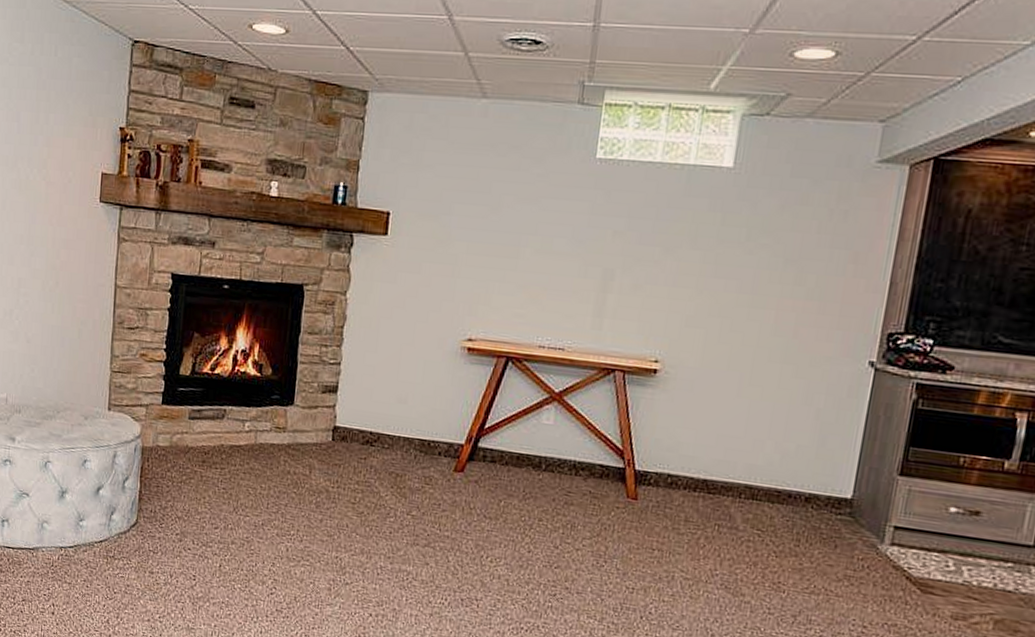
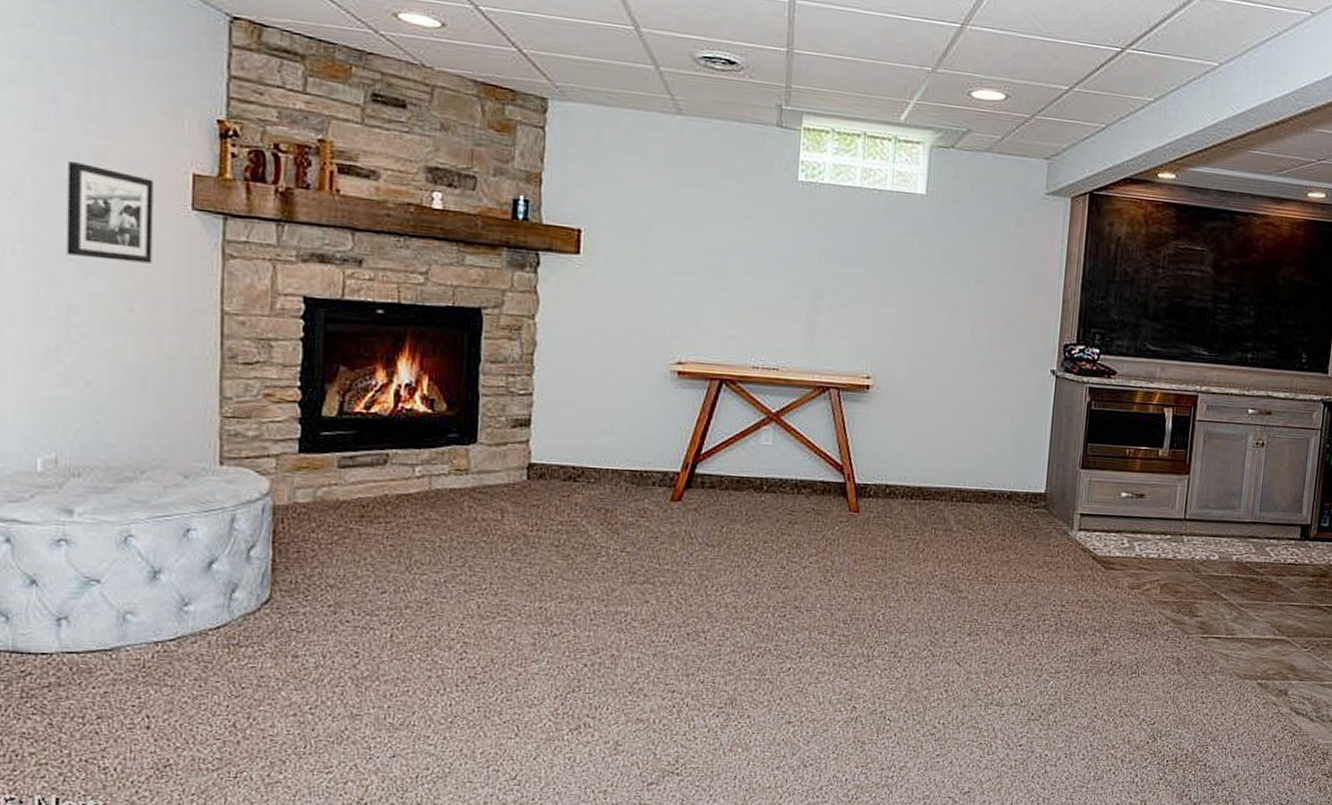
picture frame: none [20,167,76,246] -> present [66,162,154,264]

